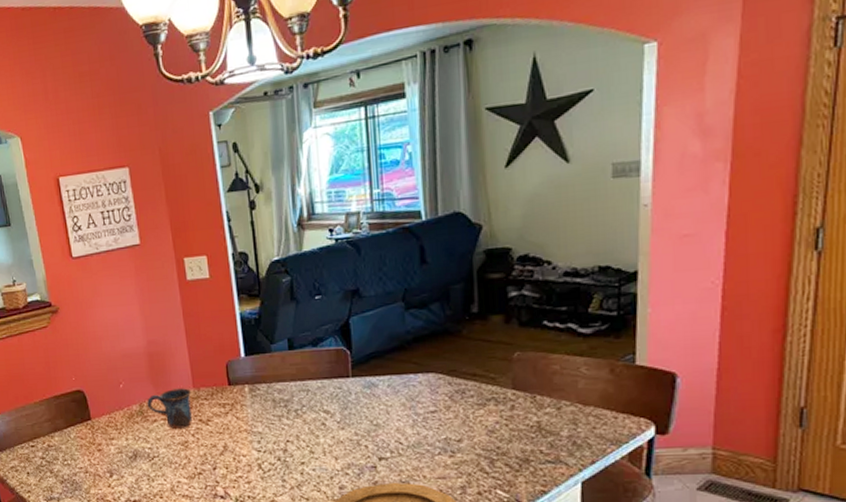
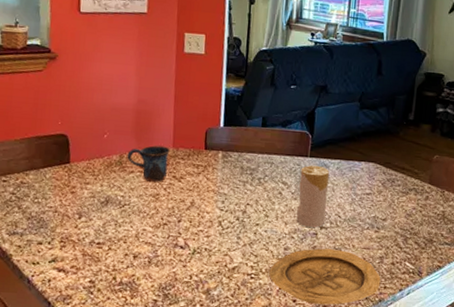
candle: none [344,385,383,460] -> present [296,165,329,228]

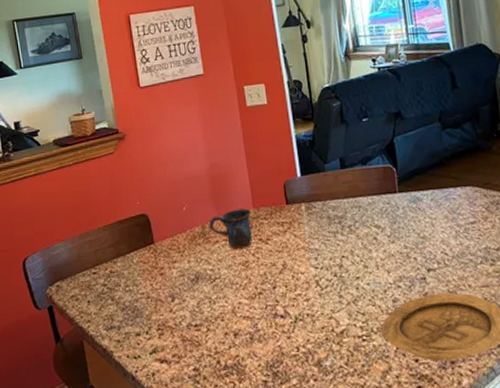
candle: present [296,165,329,228] -> none [392,200,431,272]

